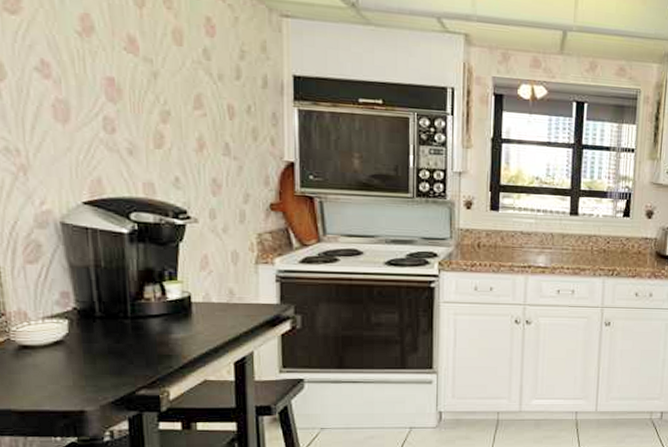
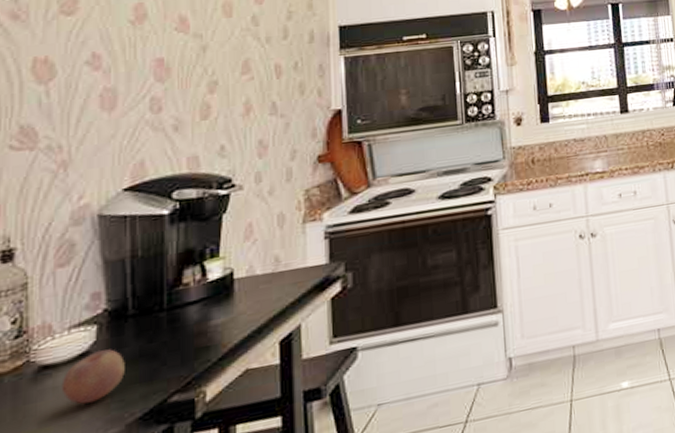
fruit: none [40,342,96,383] -> present [61,349,125,405]

